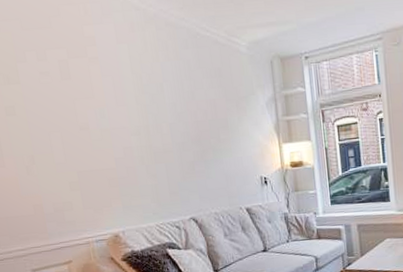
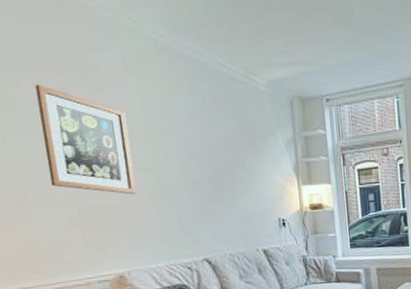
wall art: none [39,58,129,158] -> present [35,85,137,195]

